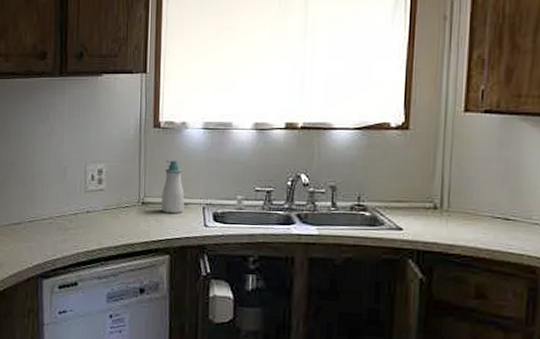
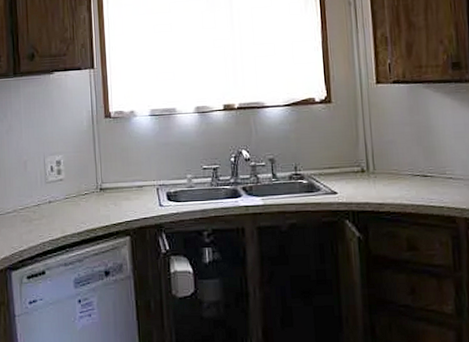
soap bottle: present [161,160,184,213] -> none [118,147,139,196]

